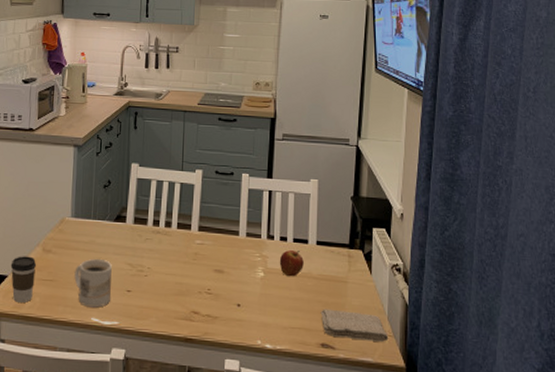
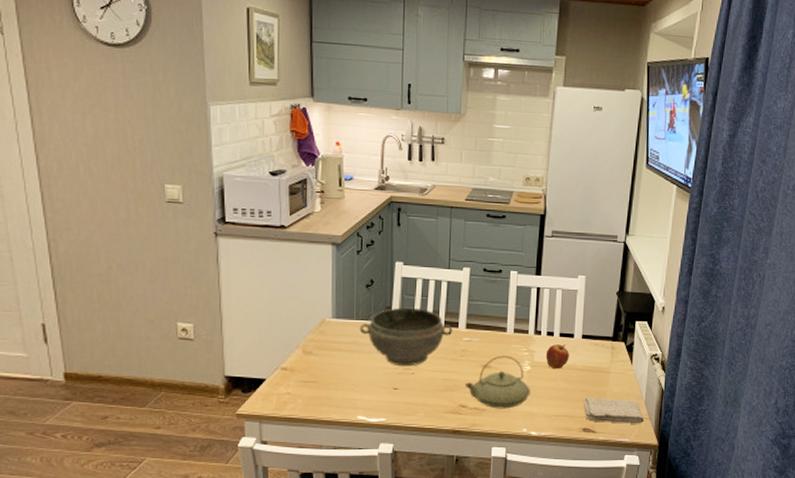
coffee cup: present [10,256,37,303] -> none [268,359,297,404]
mug: present [74,258,112,308] -> none [338,358,377,406]
bowl: none [96,208,186,268] -> present [359,307,453,367]
teapot: none [197,260,264,318] -> present [464,355,530,409]

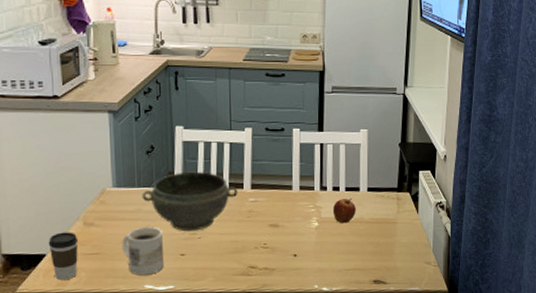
coffee cup: none [268,359,297,404] -> present [48,232,79,280]
mug: none [338,358,377,406] -> present [122,226,163,275]
teapot: present [464,355,530,409] -> none [253,213,319,268]
washcloth: present [583,397,645,424] -> none [372,248,434,273]

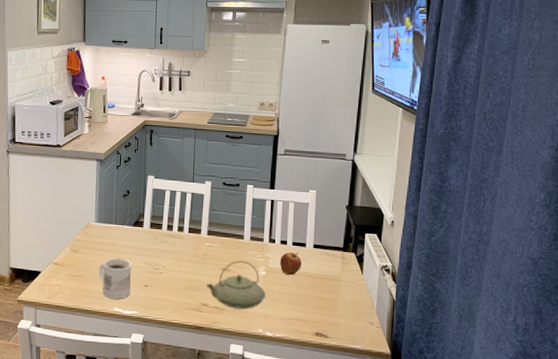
coffee cup: present [48,232,79,280] -> none [43,255,66,294]
bowl: present [142,171,238,232] -> none [117,214,196,267]
teapot: none [253,213,319,268] -> present [206,260,266,310]

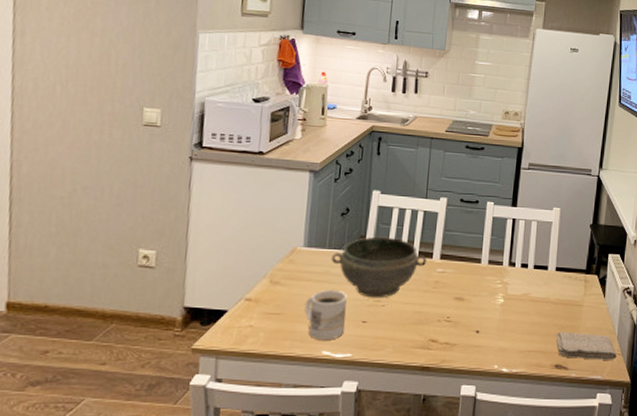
bowl: none [117,214,196,267] -> present [331,236,427,298]
teapot: present [206,260,266,310] -> none [436,287,503,344]
apple: present [279,252,302,276] -> none [519,277,543,303]
washcloth: none [315,303,377,332] -> present [556,331,617,360]

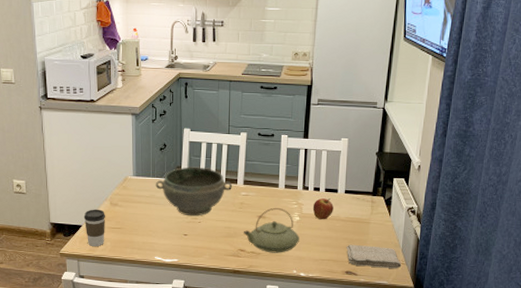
coffee cup: none [231,289,263,338] -> present [83,209,106,246]
mug: present [304,289,347,340] -> none [139,209,170,249]
teapot: none [436,287,503,344] -> present [243,207,299,253]
apple: none [519,277,543,303] -> present [312,198,334,220]

